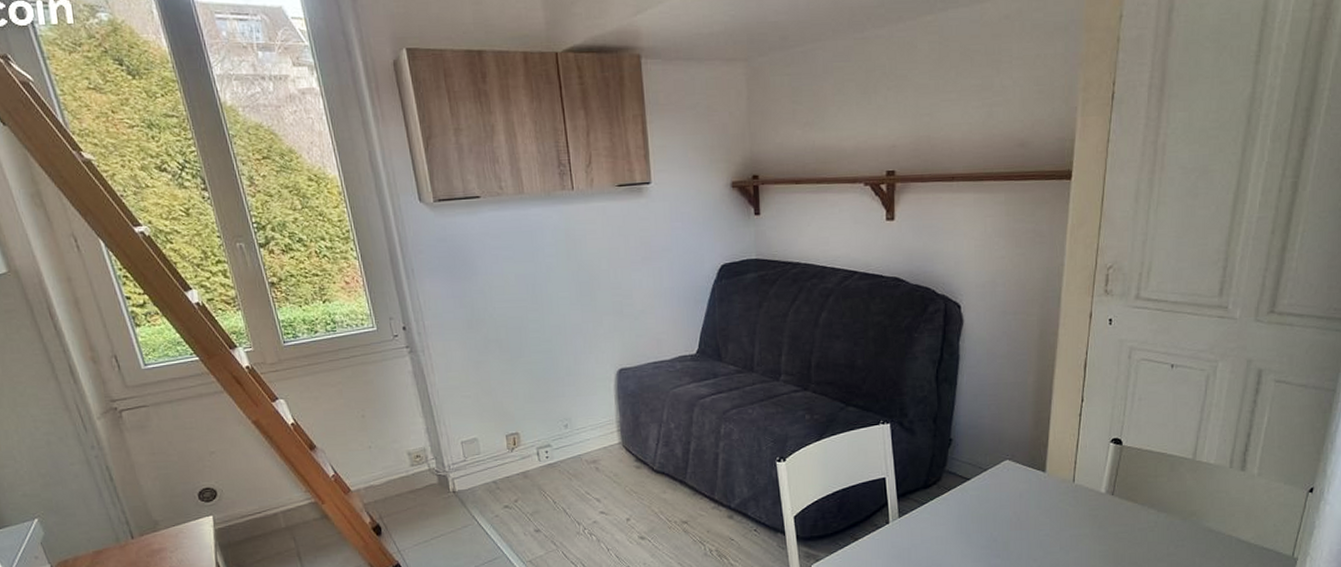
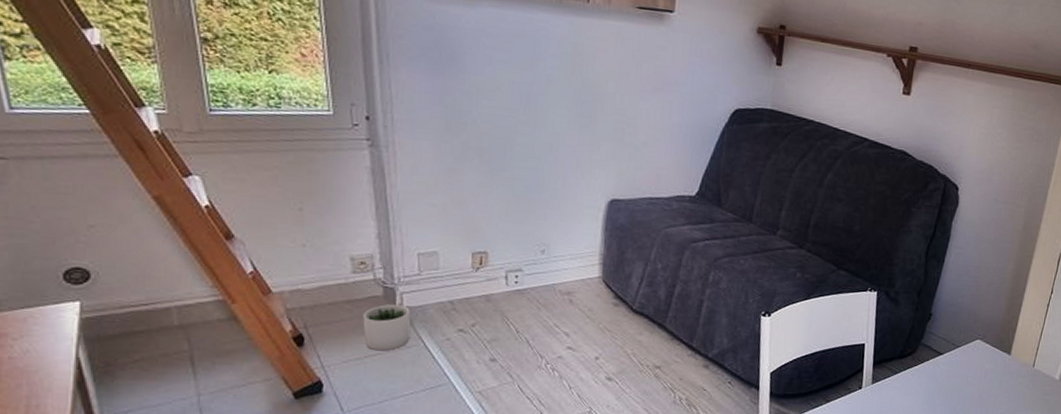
planter: none [425,489,466,533] -> present [363,304,411,351]

